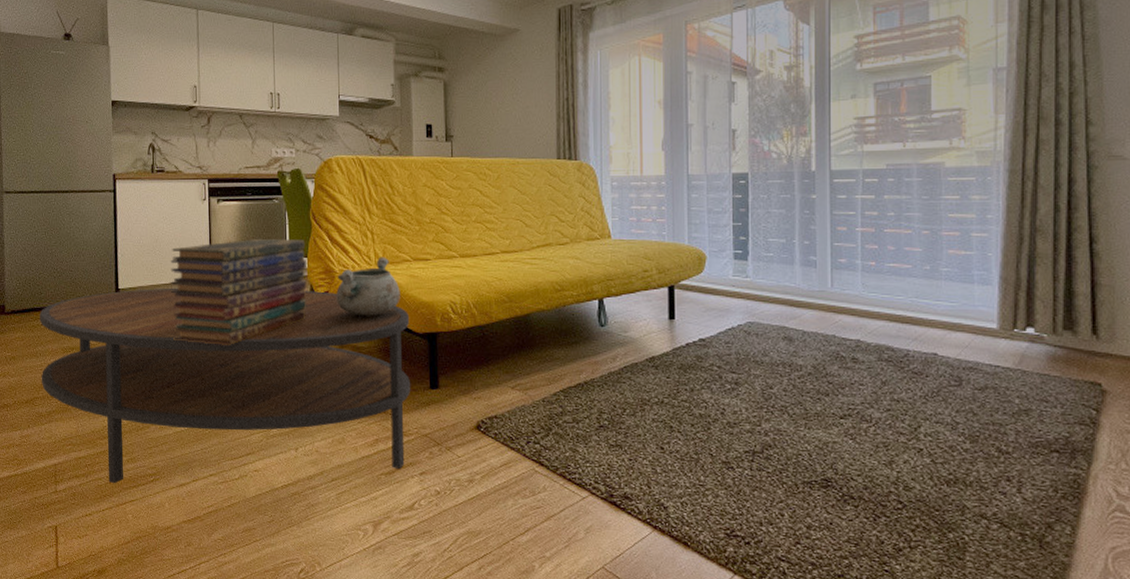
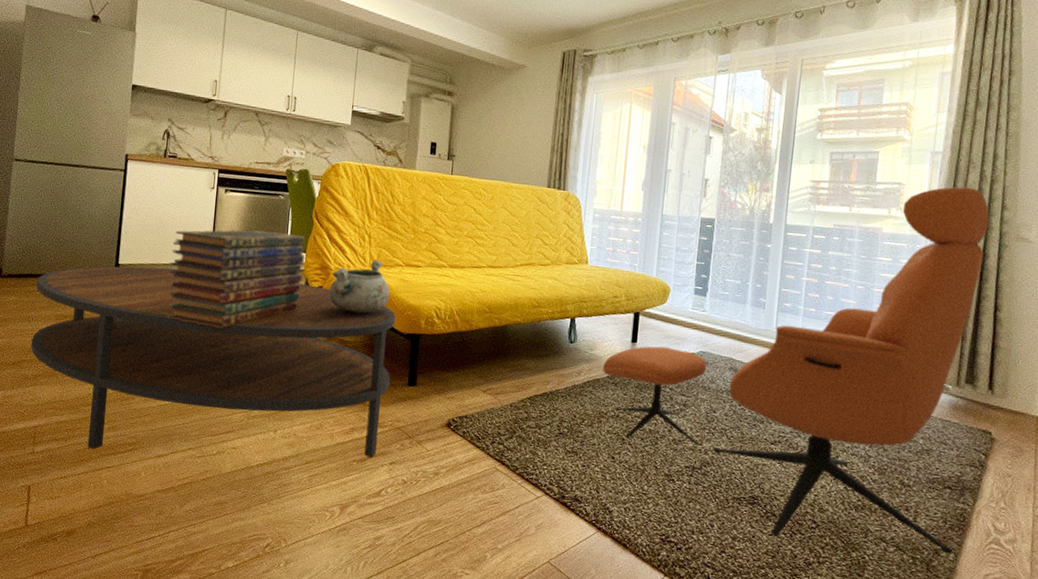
lounge chair: none [640,104,1072,527] -> present [603,187,990,554]

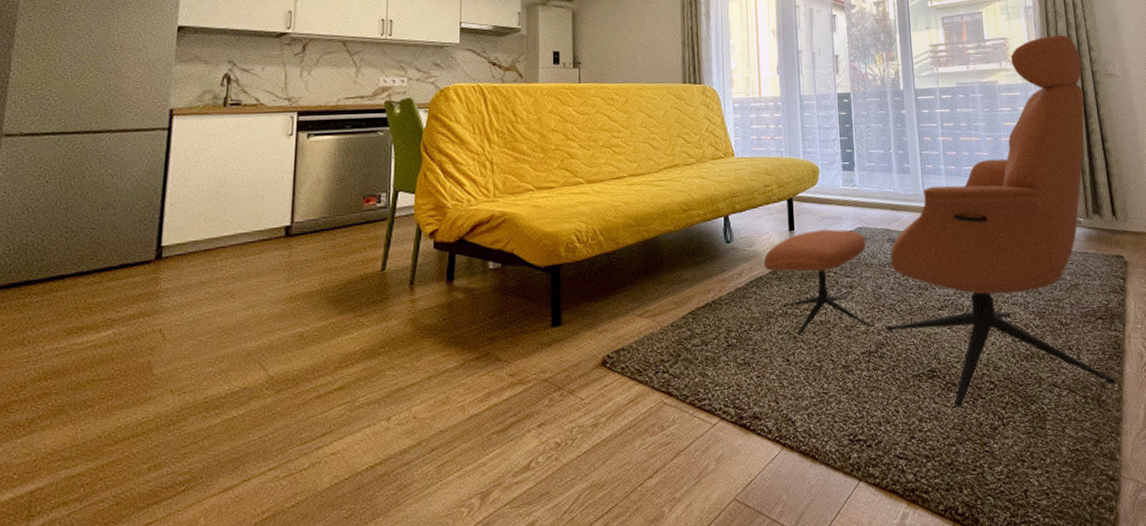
coffee table: present [30,266,396,457] -> none [24,230,531,505]
book stack: present [167,230,305,328] -> none [233,174,413,304]
decorative bowl: present [329,259,390,314] -> none [447,187,521,255]

